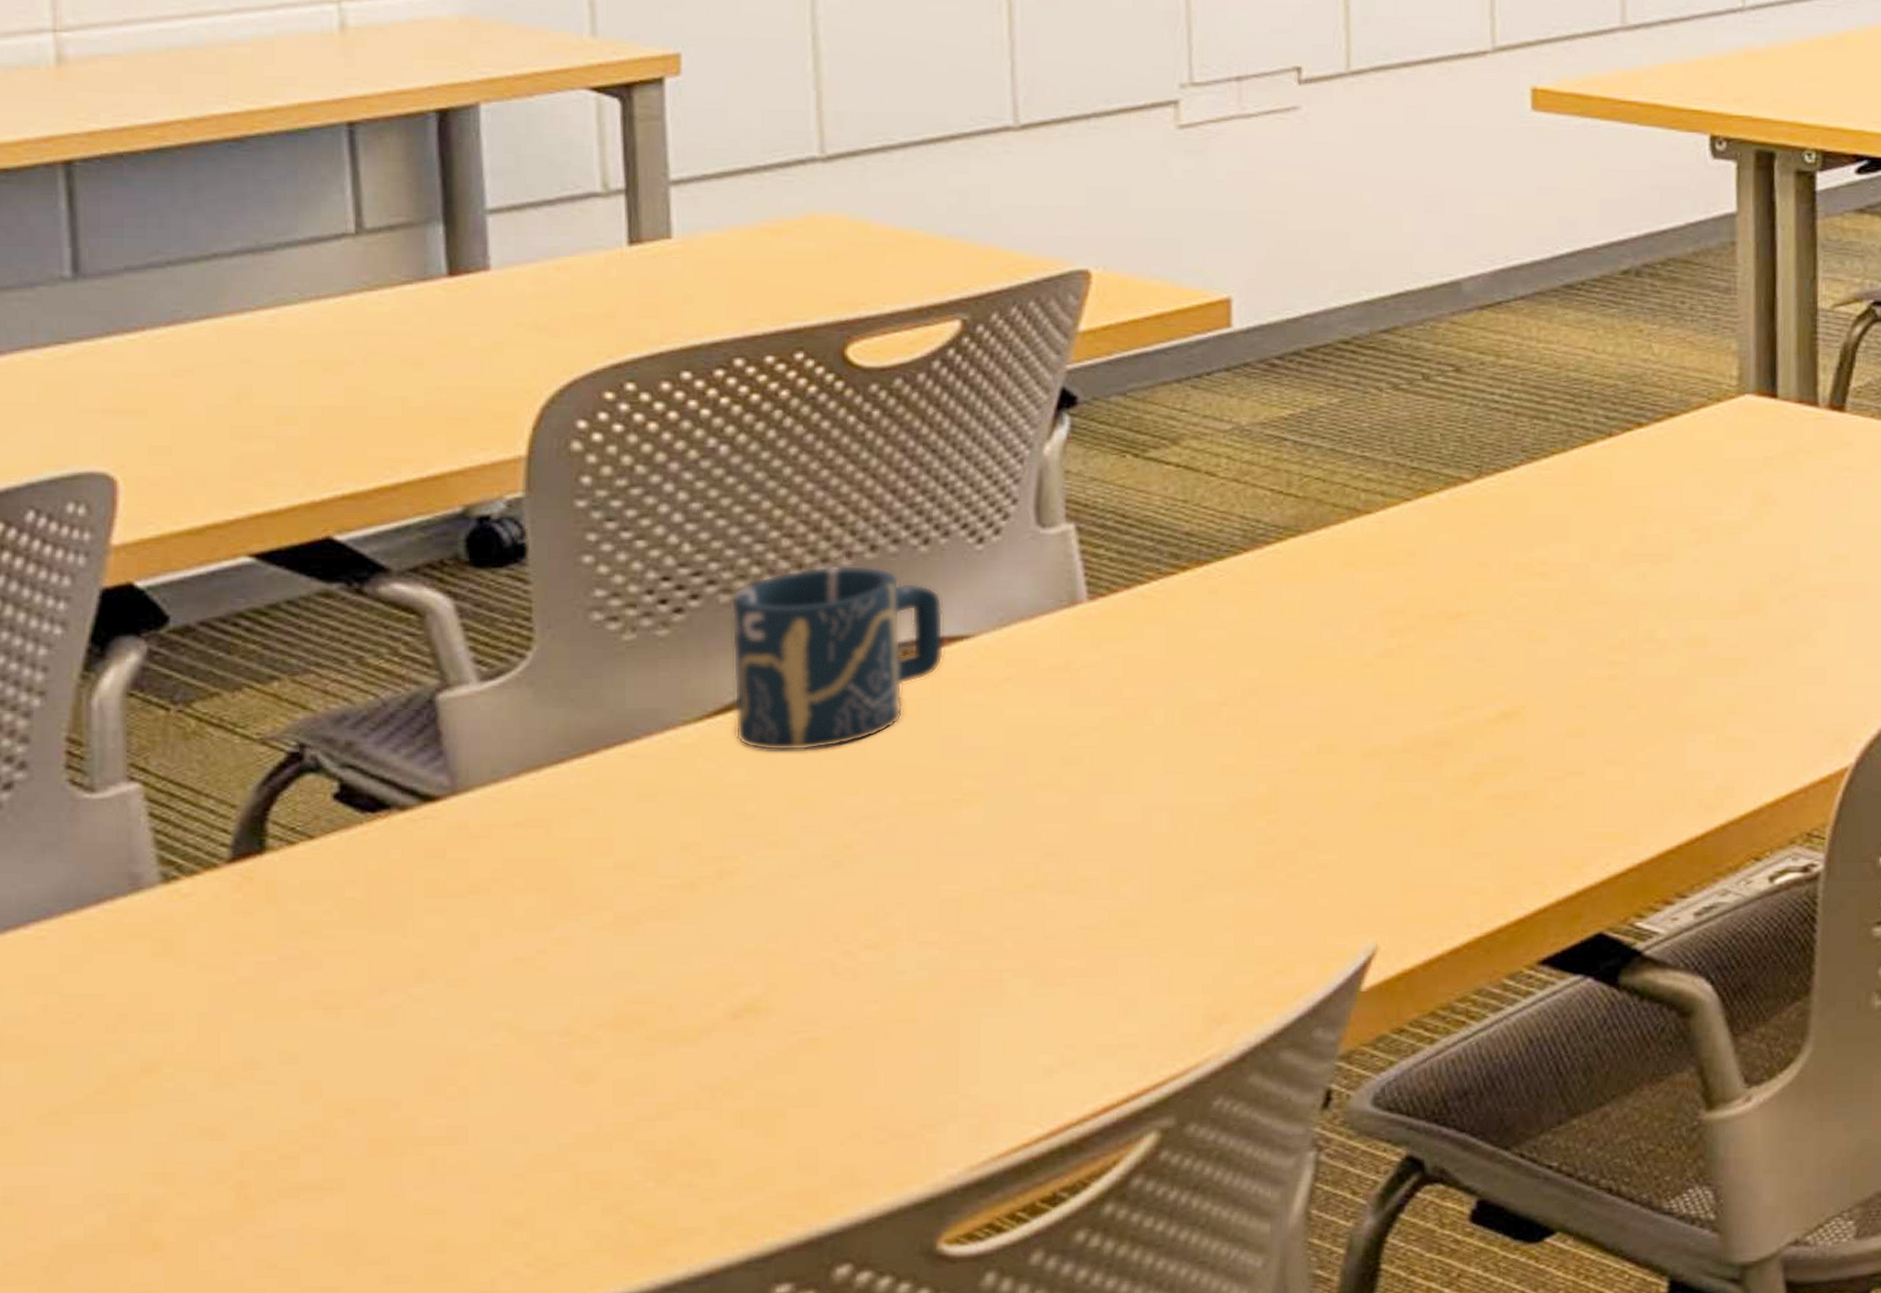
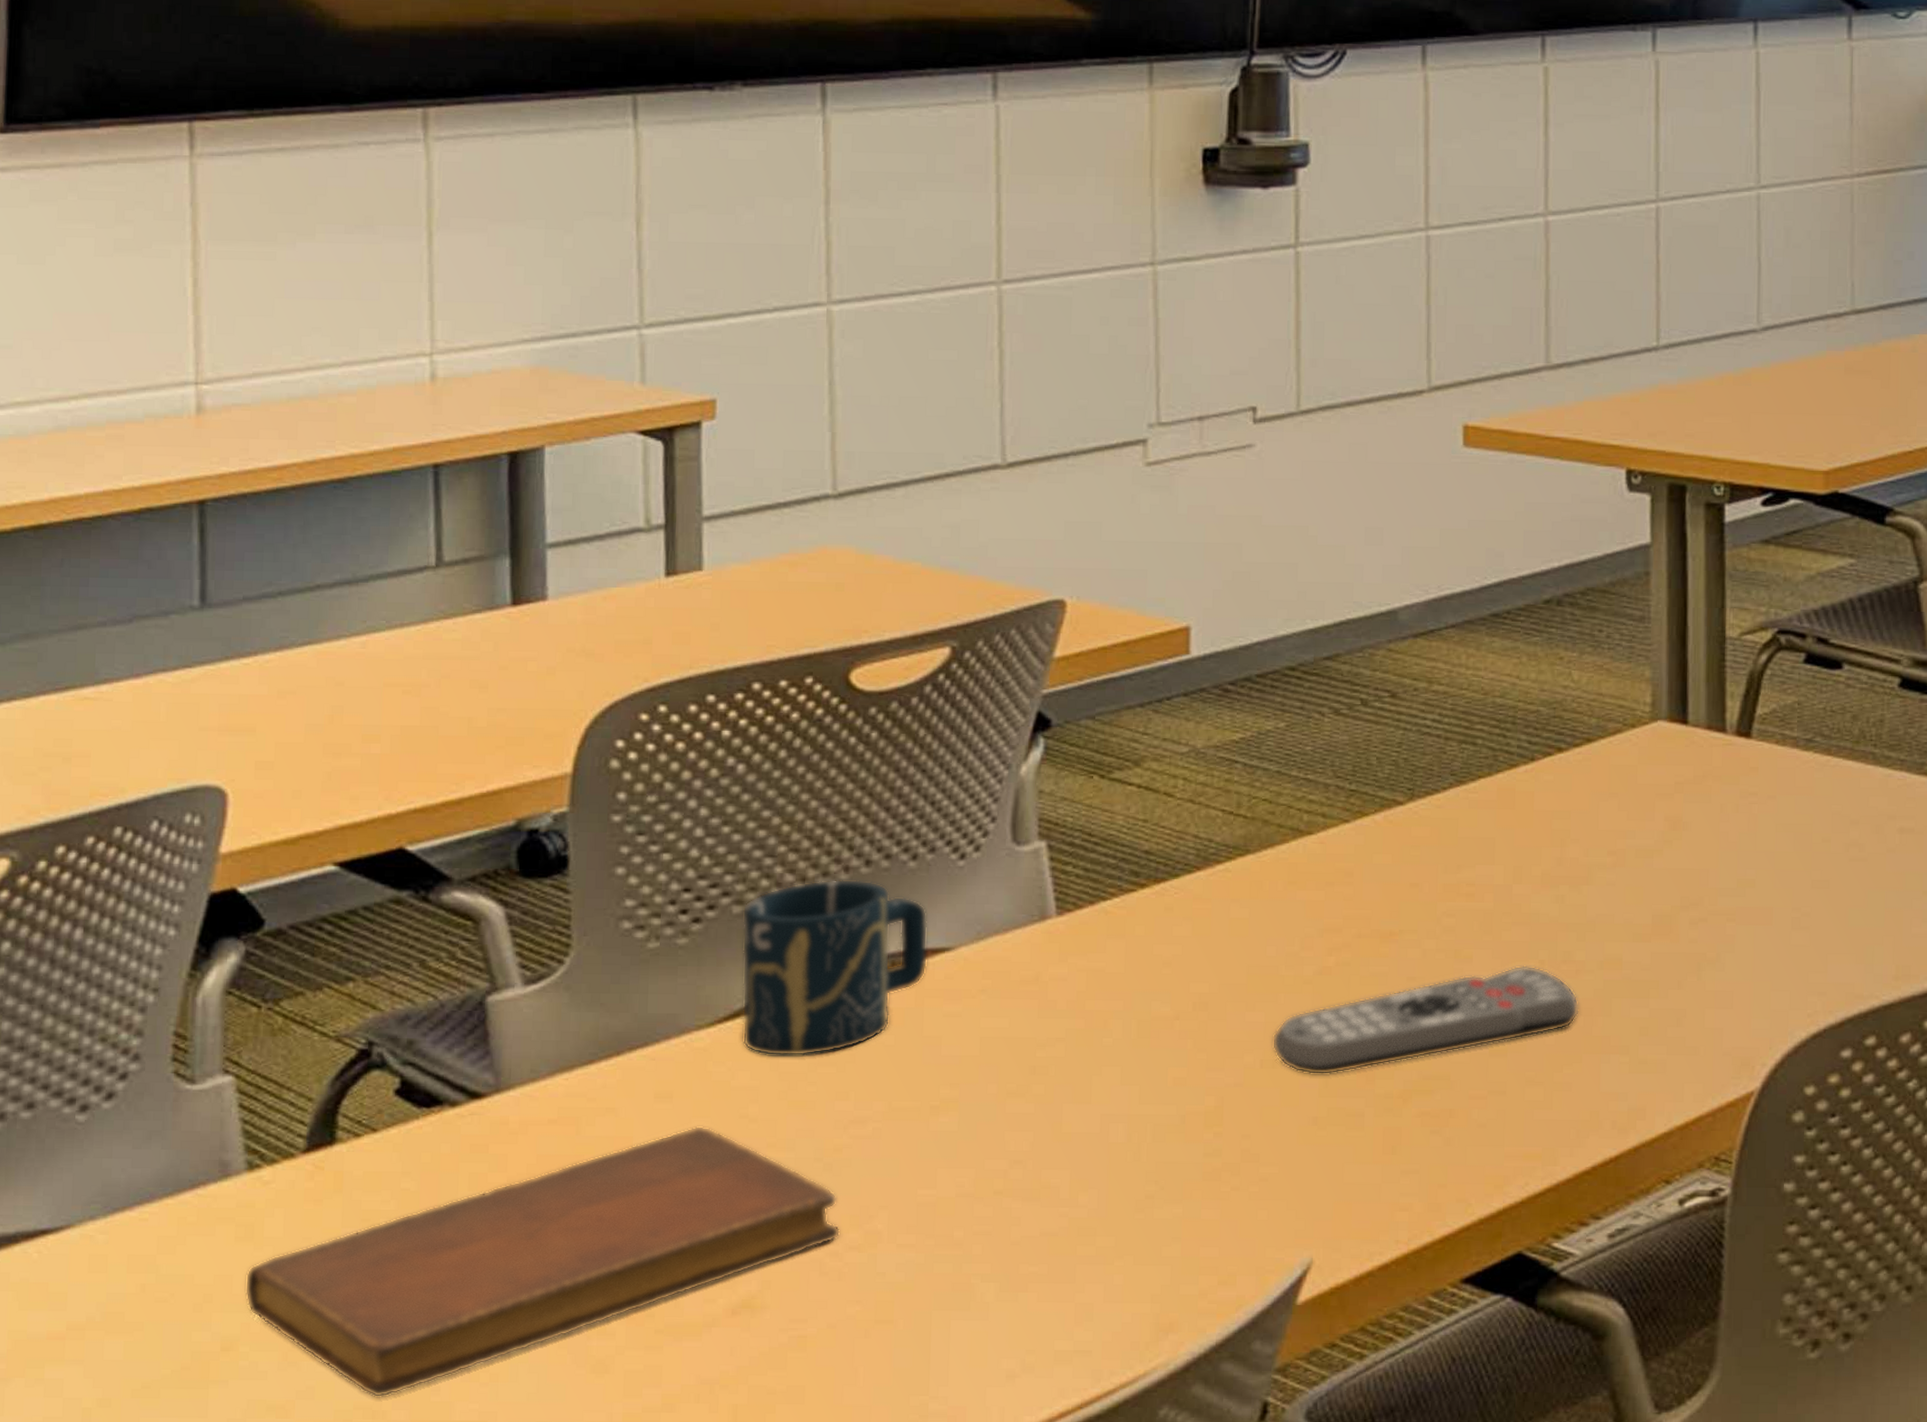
notebook: none [166,824,854,1116] -> present [244,1125,841,1398]
remote control: none [1329,645,1662,760] -> present [1272,965,1579,1075]

